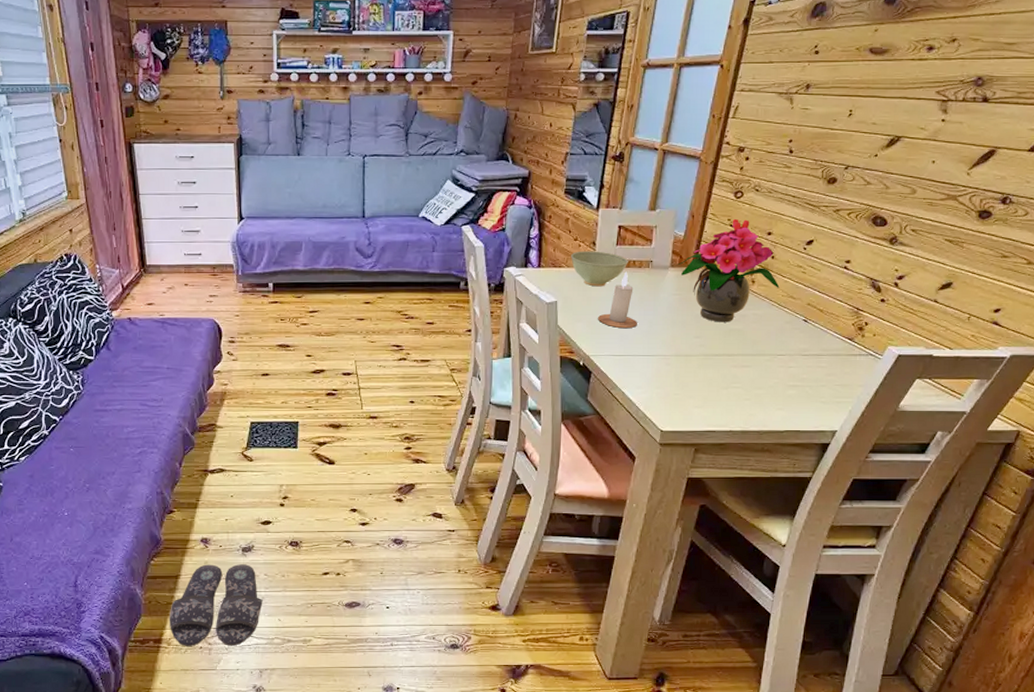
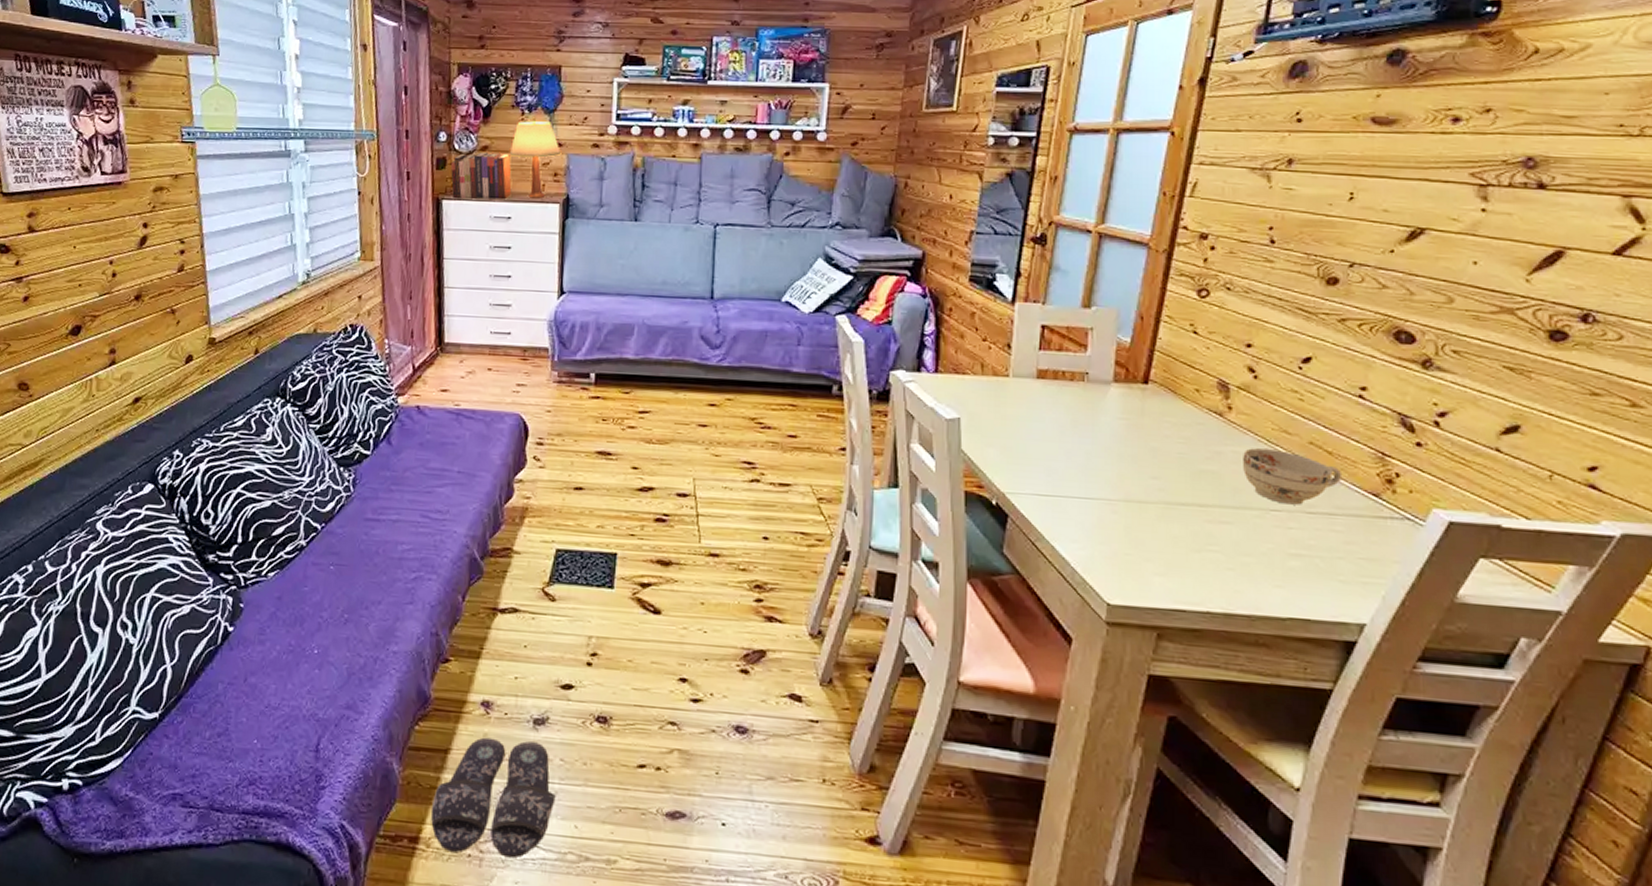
books: none [138,101,193,143] -> present [450,152,512,200]
table lamp: none [188,69,231,139] -> present [509,118,561,199]
bowl: present [571,251,628,287] -> none [978,354,1056,403]
candle: present [597,271,637,329] -> none [1014,384,1070,460]
potted flower: present [676,219,780,322] -> none [1121,325,1268,461]
teacup: none [760,311,829,350] -> present [1243,448,1343,505]

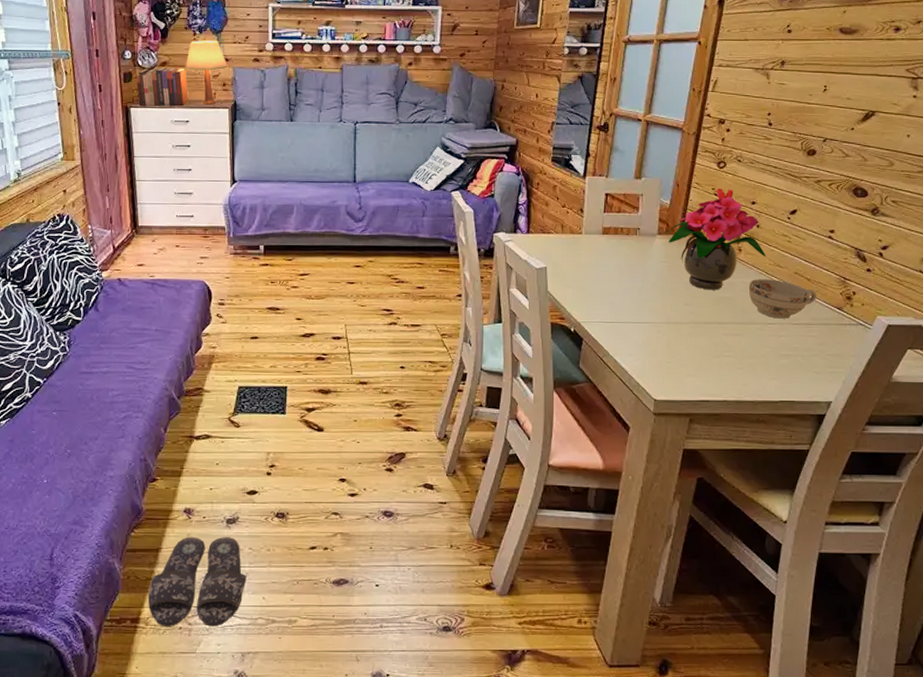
potted flower: none [1121,325,1268,461] -> present [663,189,766,290]

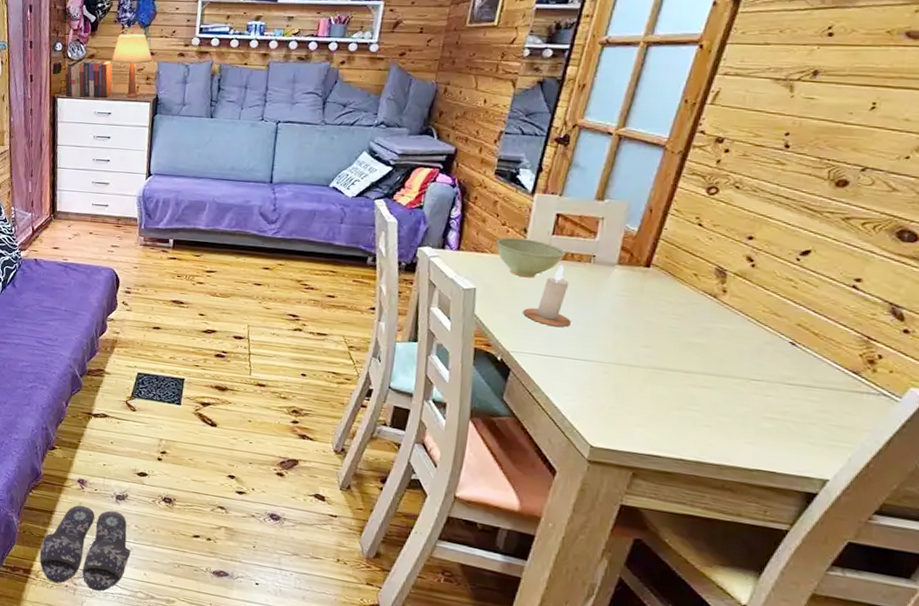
bowl: none [560,217,616,253] -> present [496,237,566,278]
candle: none [587,238,627,296] -> present [522,264,571,327]
potted flower: present [663,189,766,290] -> none [624,218,760,334]
teacup: present [749,279,817,319] -> none [730,326,826,377]

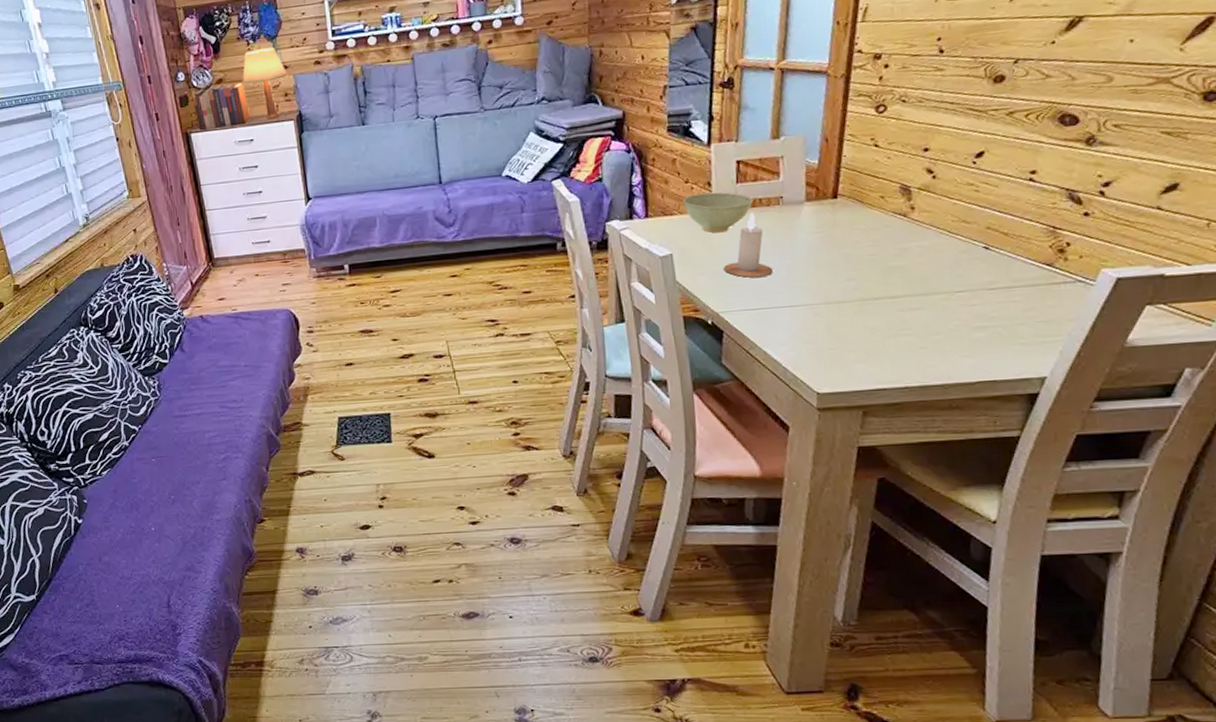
slippers: present [39,505,131,591] -> none [269,575,370,669]

